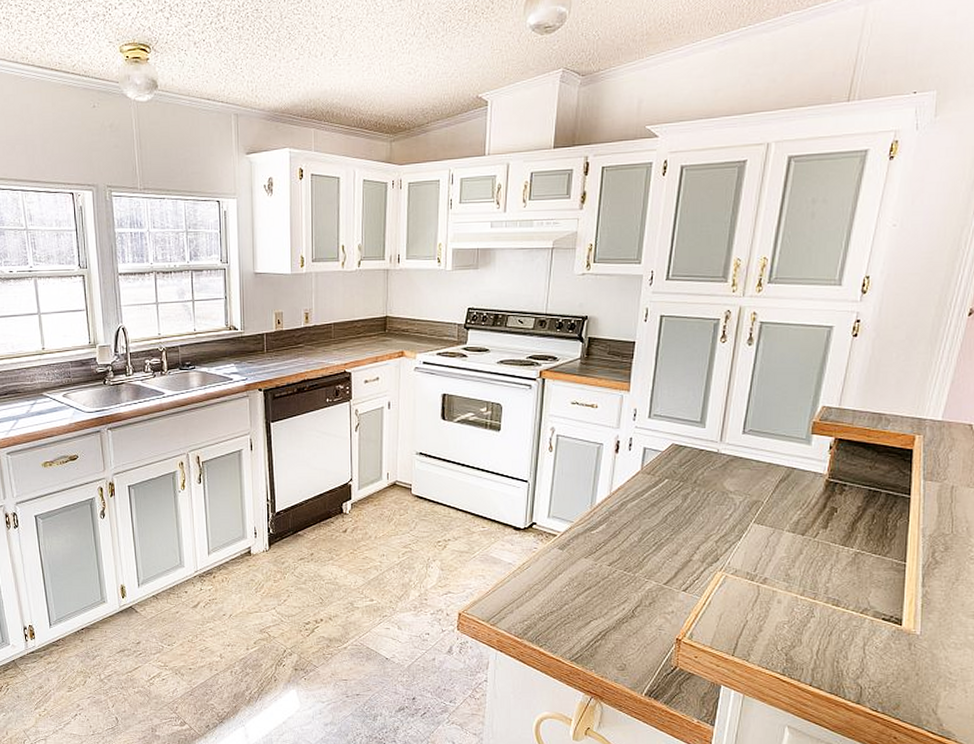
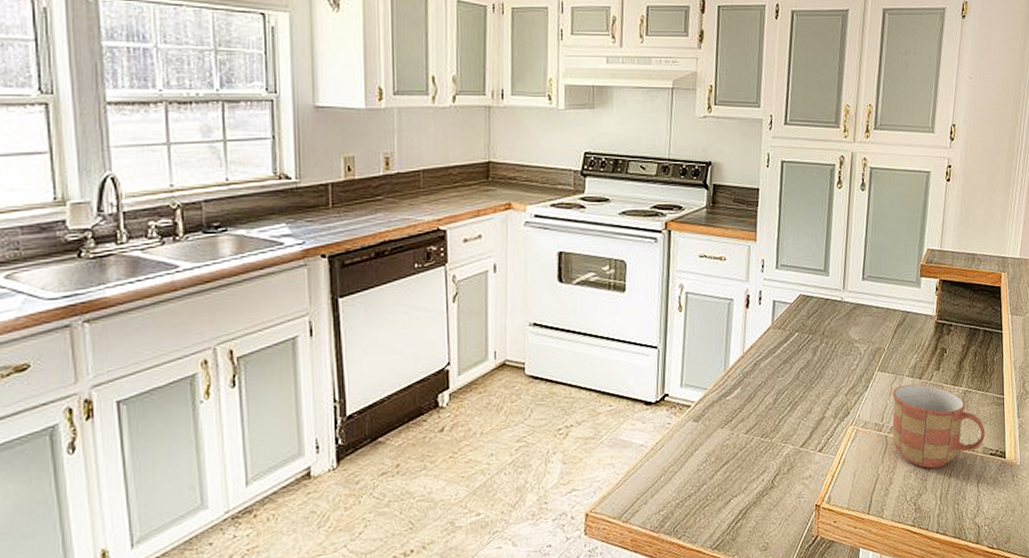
mug: none [765,539,879,624] -> present [892,384,986,469]

